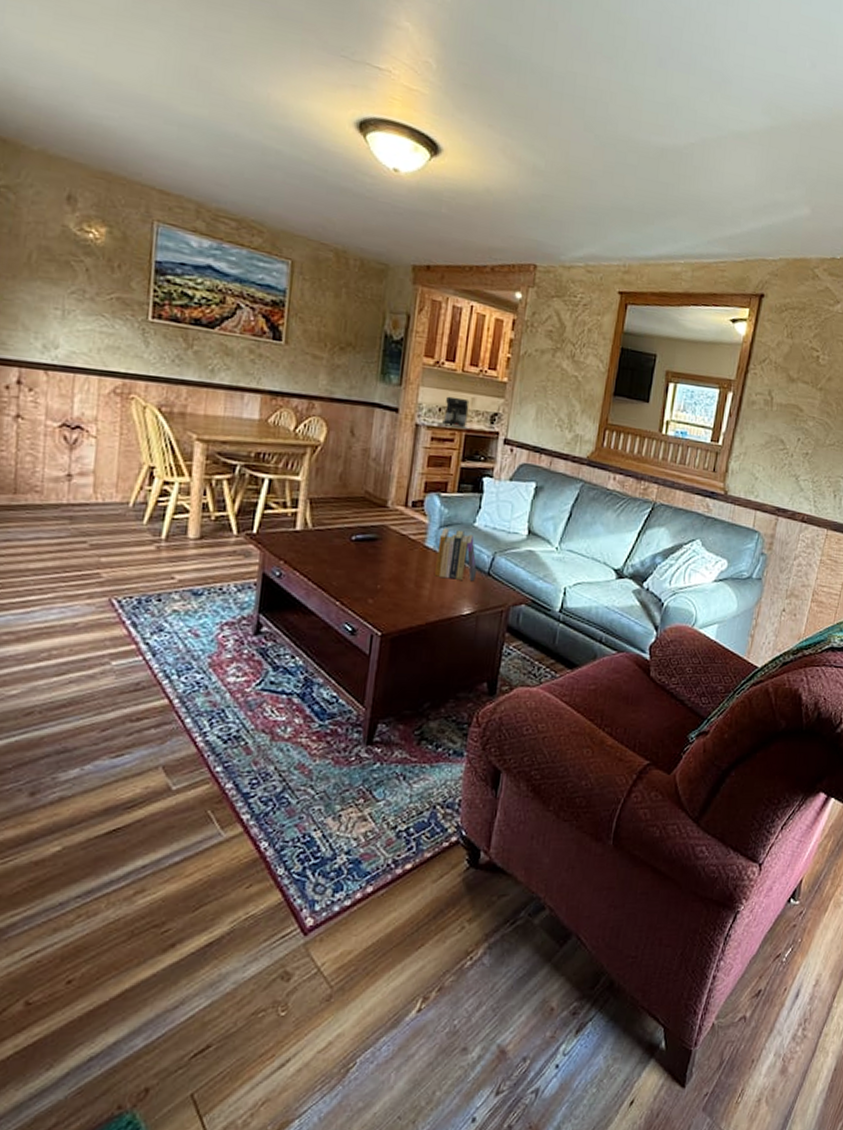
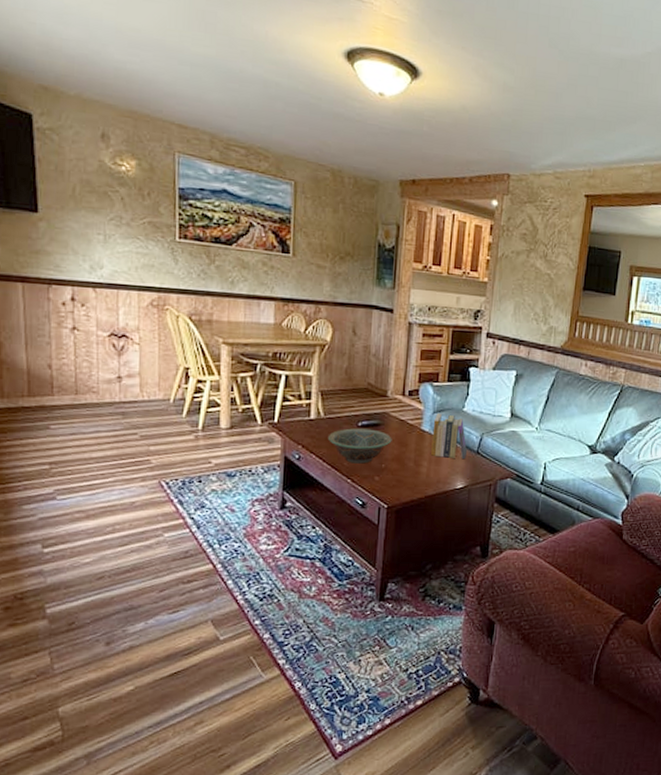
decorative bowl: none [315,542,391,584] -> present [327,428,392,464]
coffee maker: present [442,396,470,428] -> none [432,296,455,325]

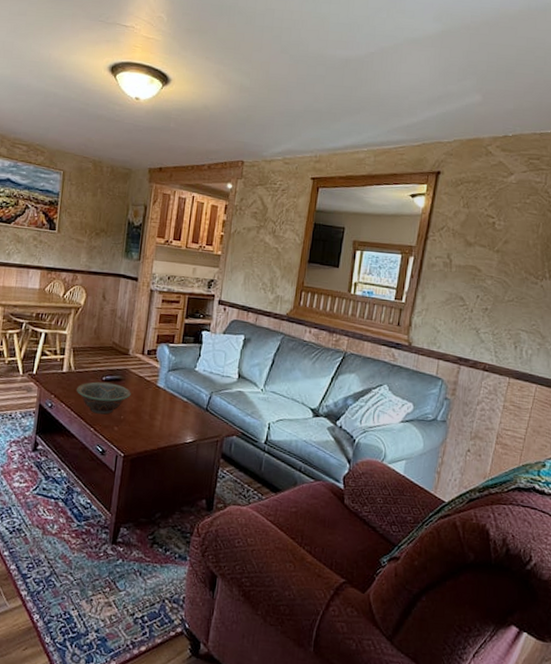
books: present [431,413,467,460] -> none [165,372,197,416]

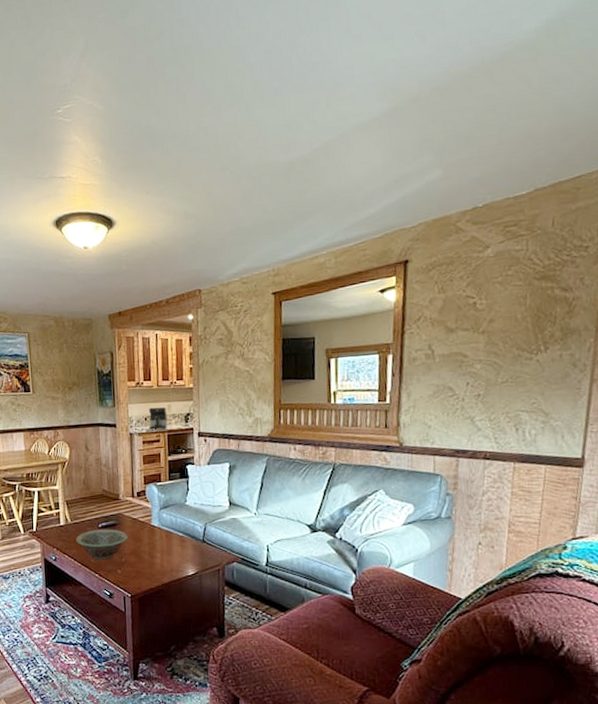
coffee maker: none [171,267,192,292] -> present [149,407,168,430]

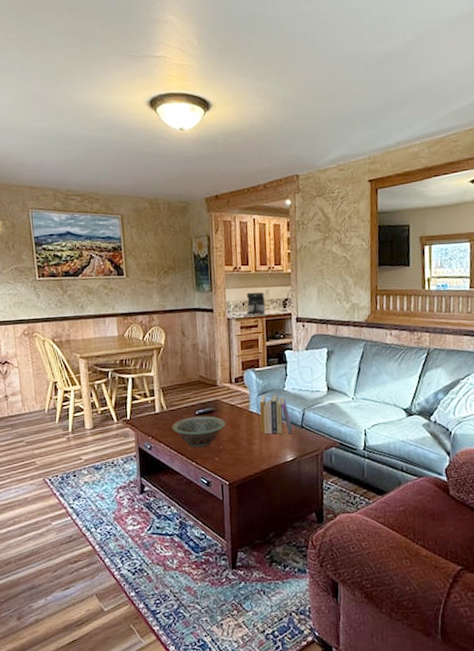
books: none [161,509,194,549] -> present [259,395,292,435]

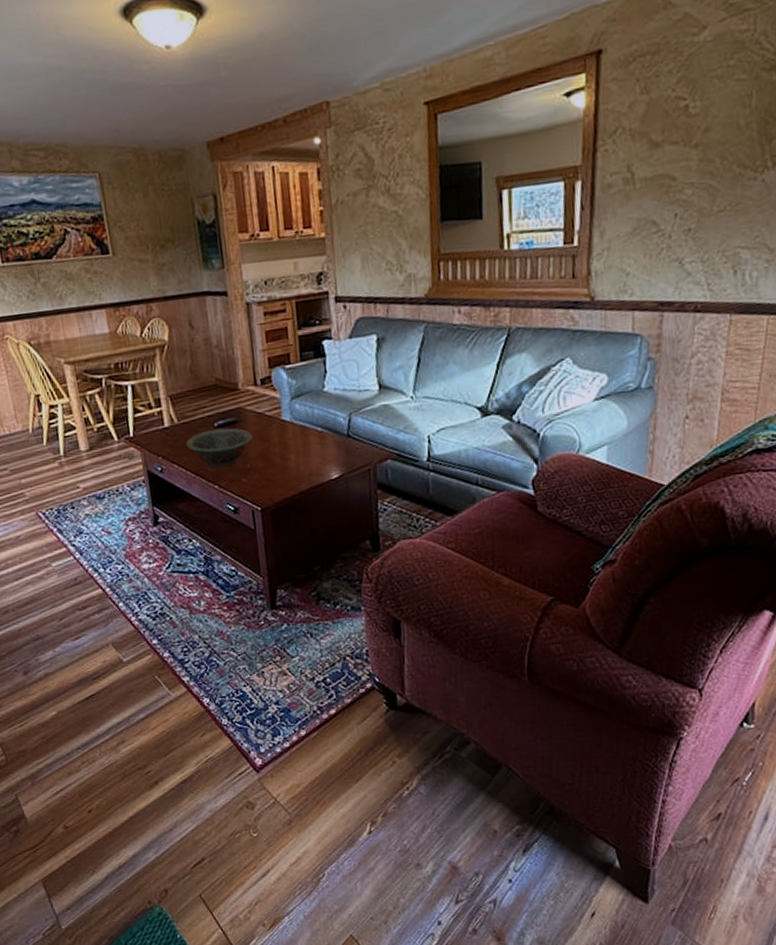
coffee maker: present [247,292,266,316] -> none [269,265,296,297]
books: present [259,395,292,435] -> none [293,398,337,448]

